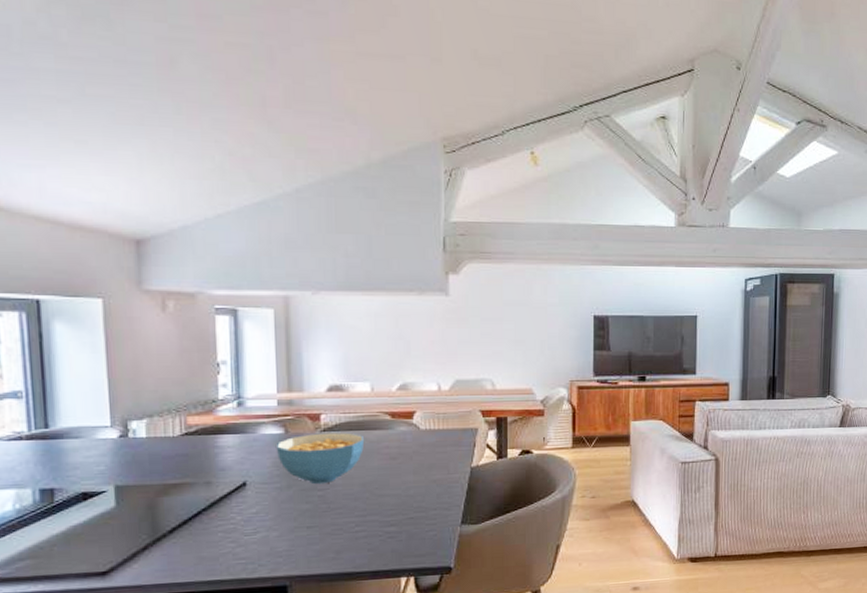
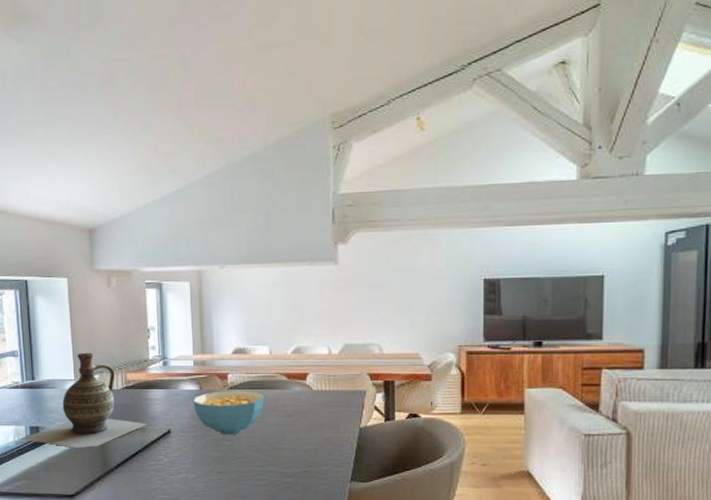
ceramic jug: none [25,392,214,512] -> present [21,352,147,448]

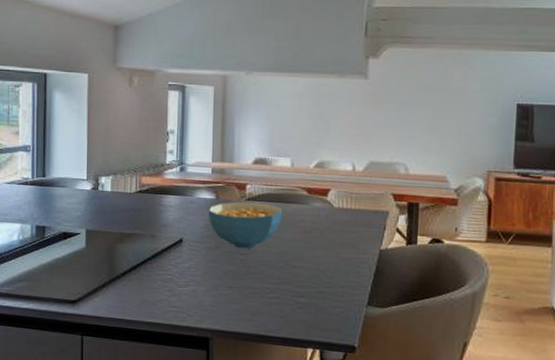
ceramic jug: present [21,352,147,448] -> none [26,152,158,252]

